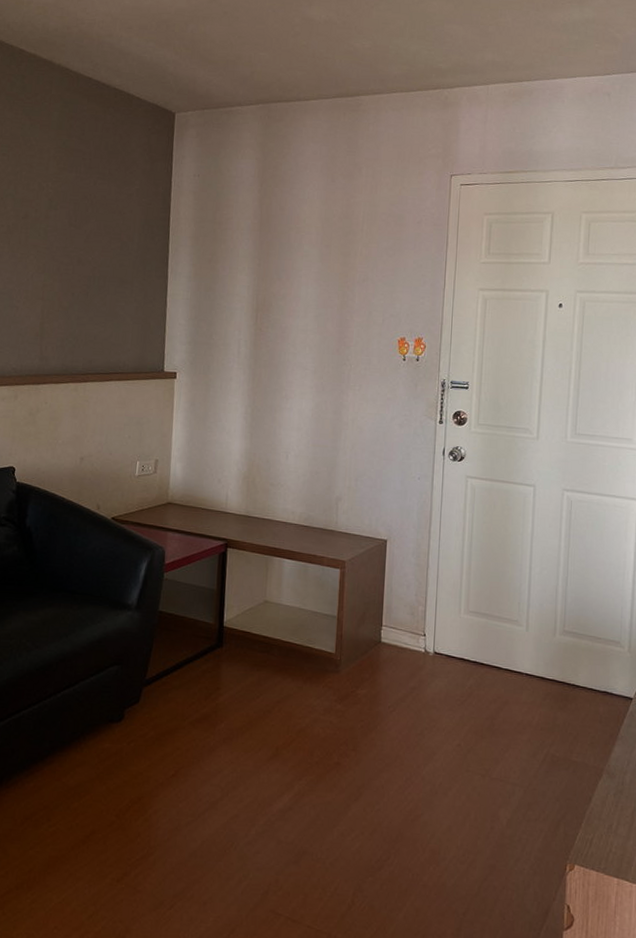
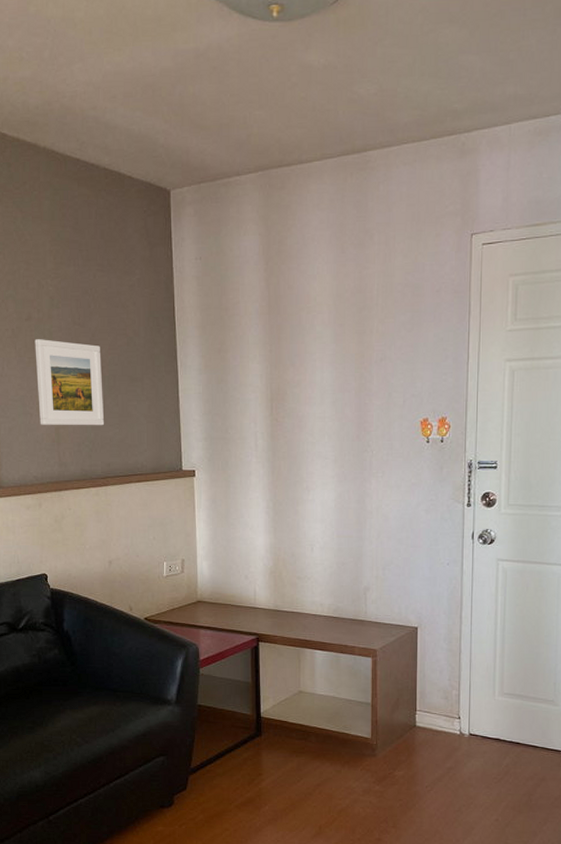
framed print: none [25,237,94,324] -> present [34,339,105,426]

